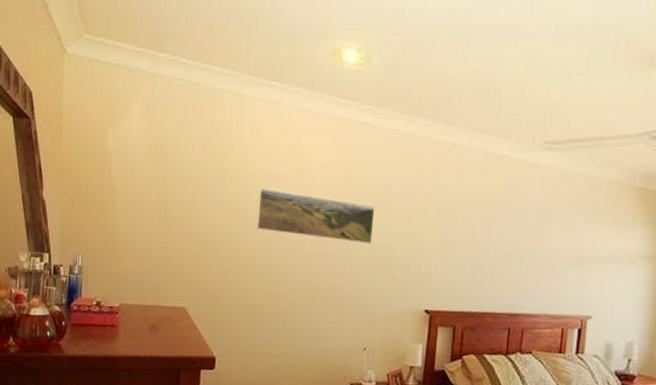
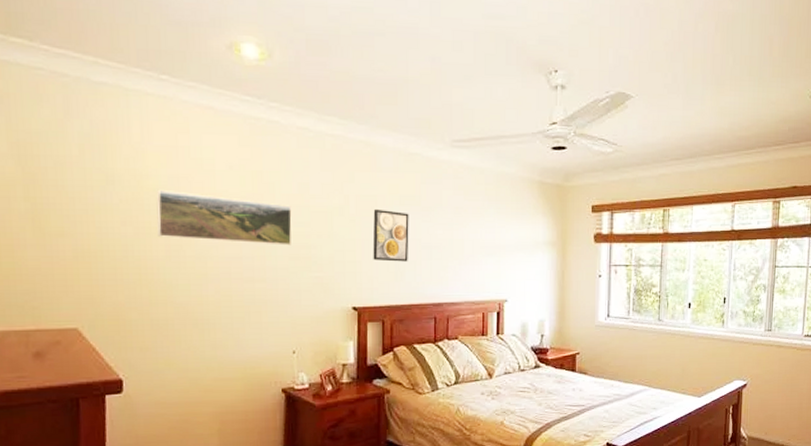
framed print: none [449,211,491,268] -> present [372,208,409,262]

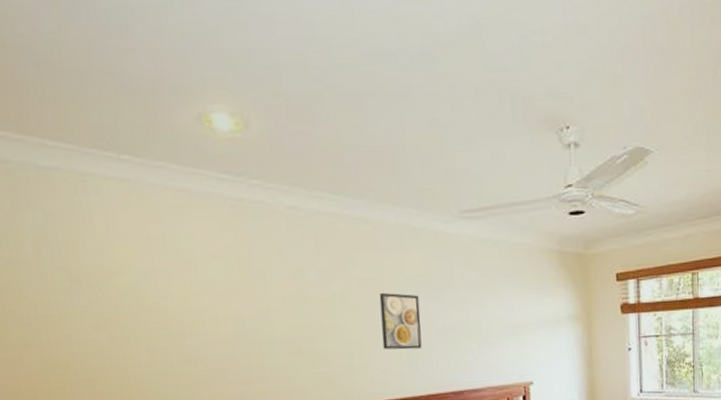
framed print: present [156,189,292,245] -> none [131,286,291,341]

